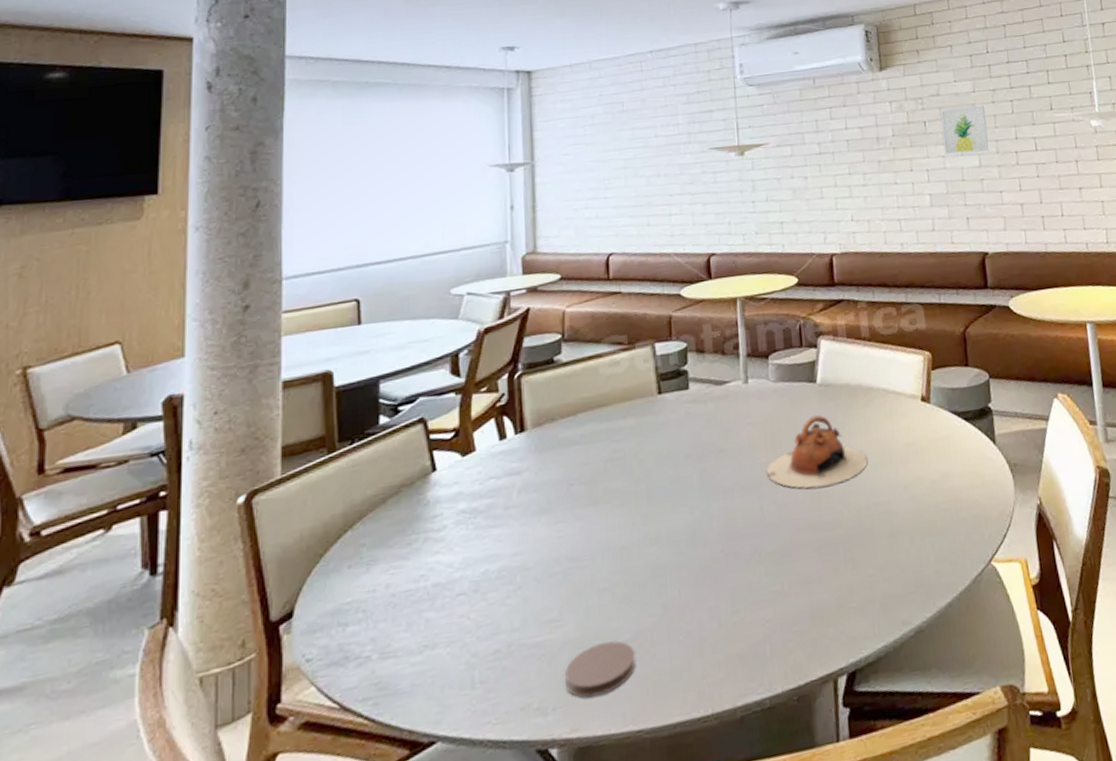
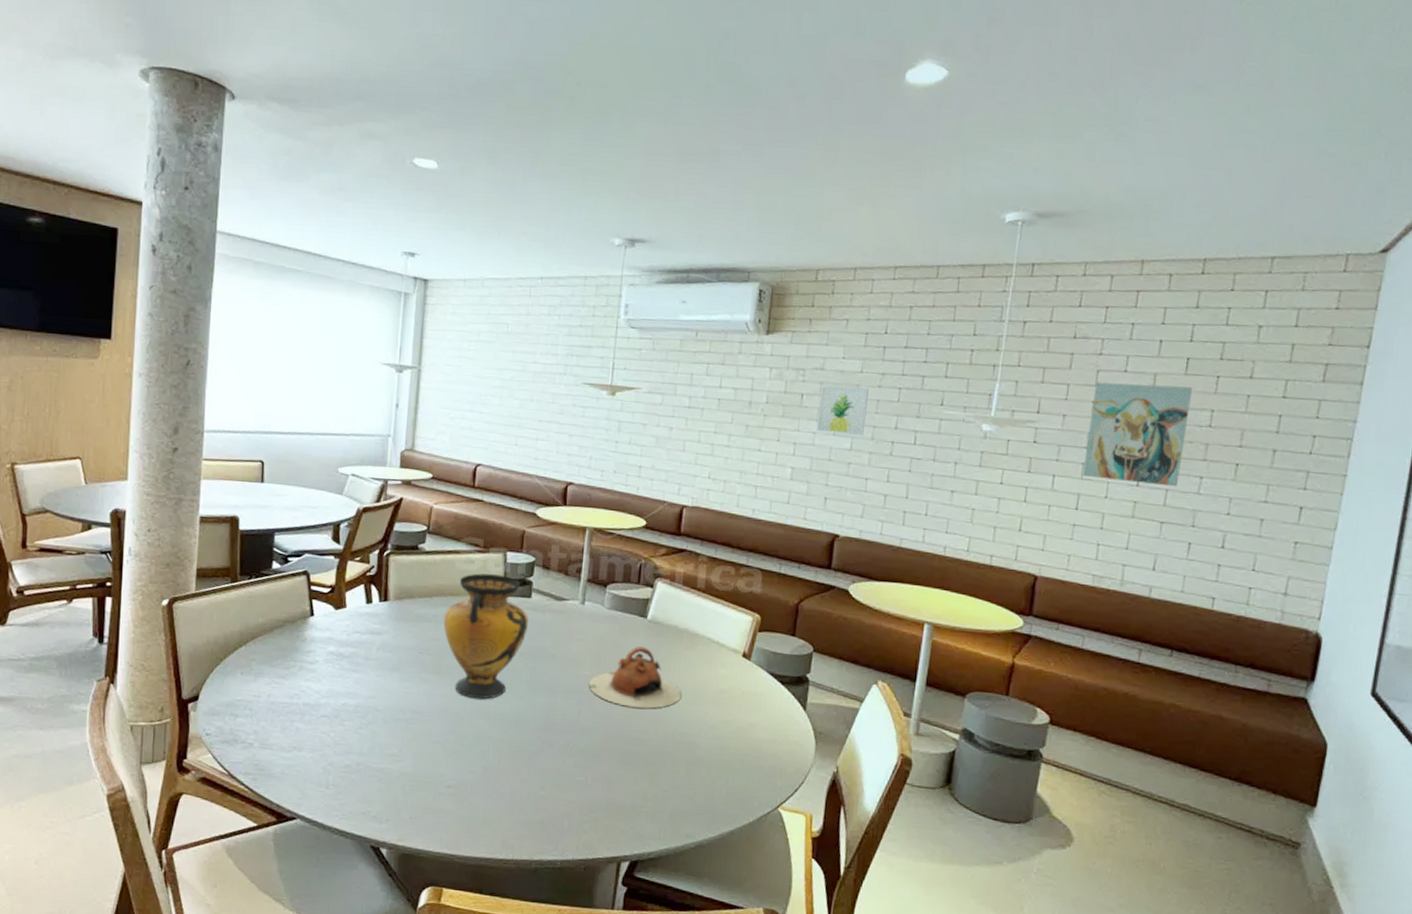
coaster: present [564,640,636,698] -> none [397,782,456,821]
vase: none [593,369,690,524] -> present [443,573,528,699]

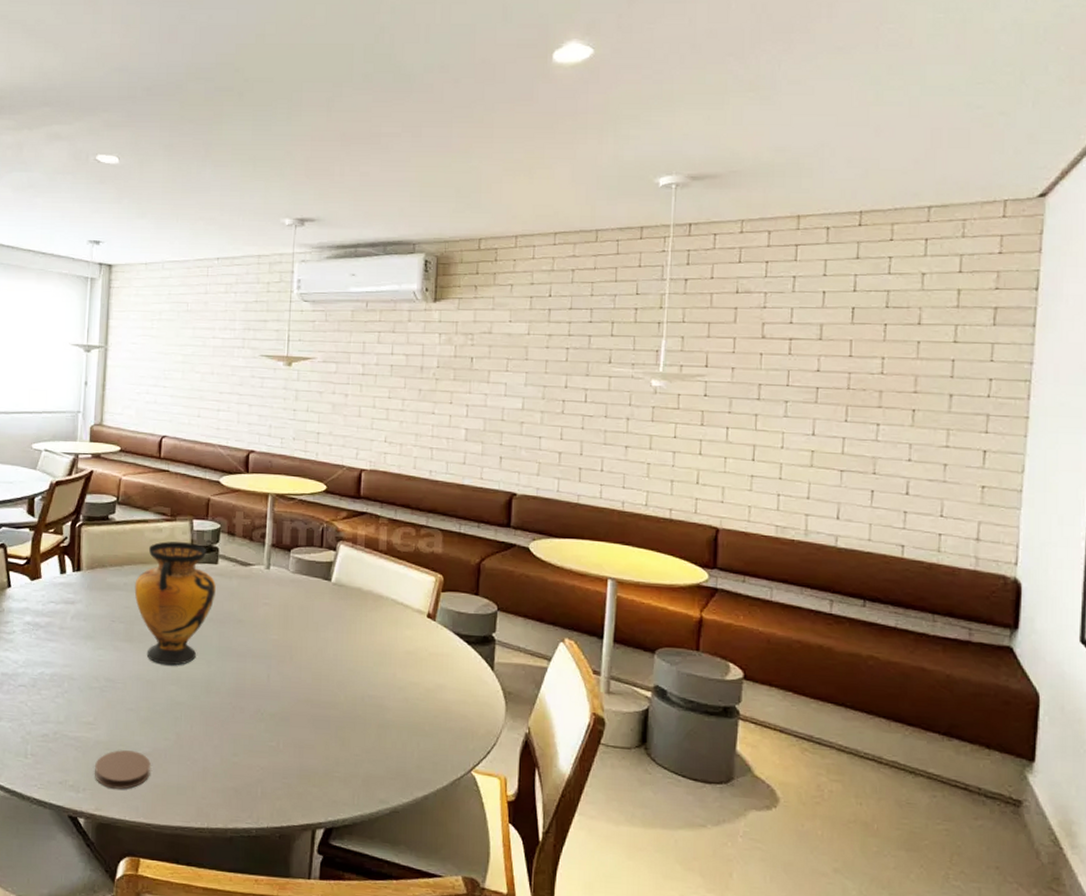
coaster: none [397,782,456,821] -> present [94,750,151,789]
teapot: present [588,646,682,709] -> none [276,609,369,672]
wall art: present [816,385,869,437] -> none [487,348,537,396]
wall art: present [1083,382,1192,487] -> none [757,334,860,435]

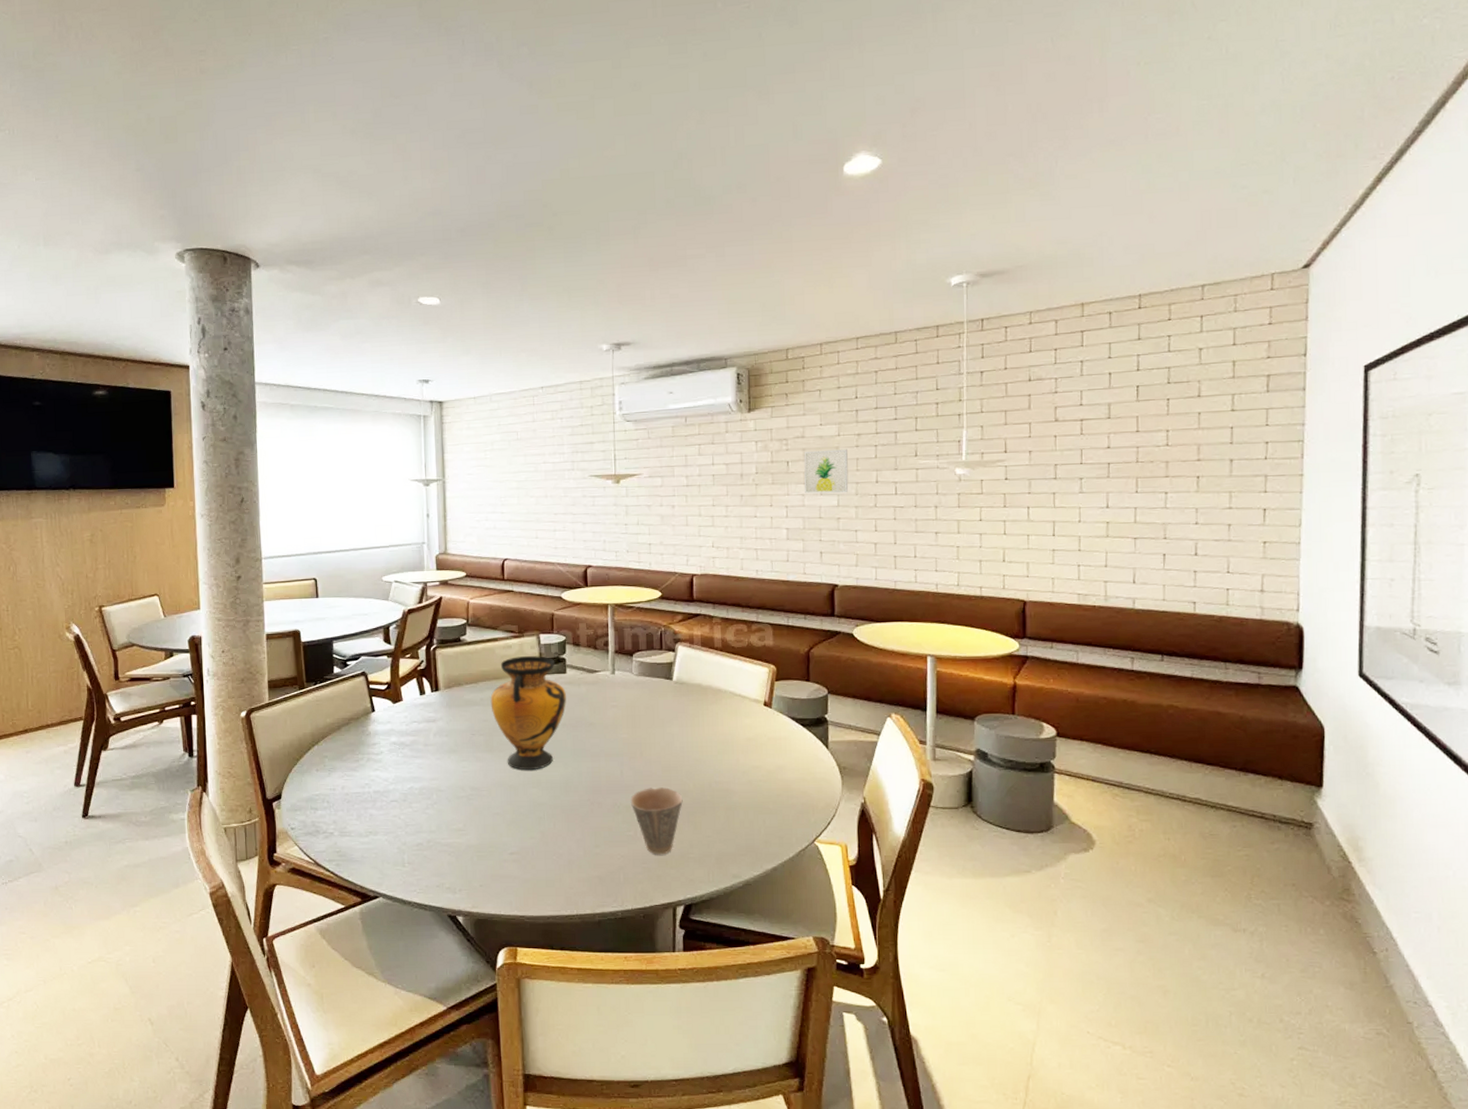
coaster: present [94,750,151,789] -> none [468,851,520,887]
cup: none [275,696,332,771] -> present [630,787,683,855]
wall art: none [487,348,537,396] -> present [803,449,849,494]

